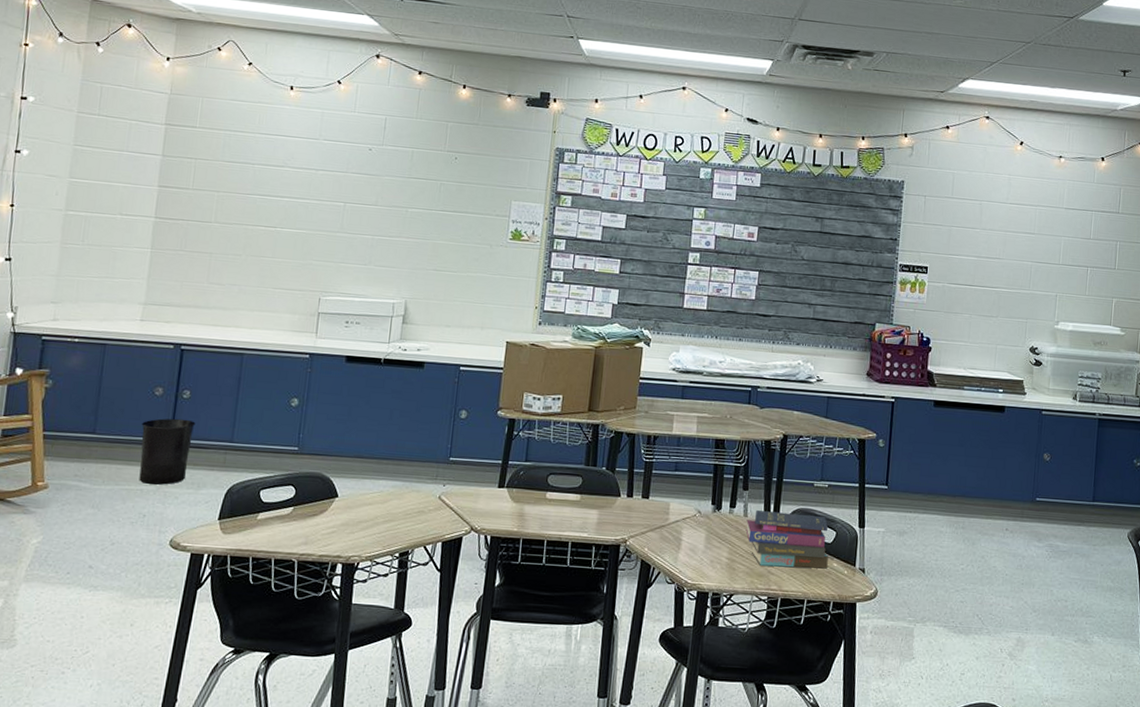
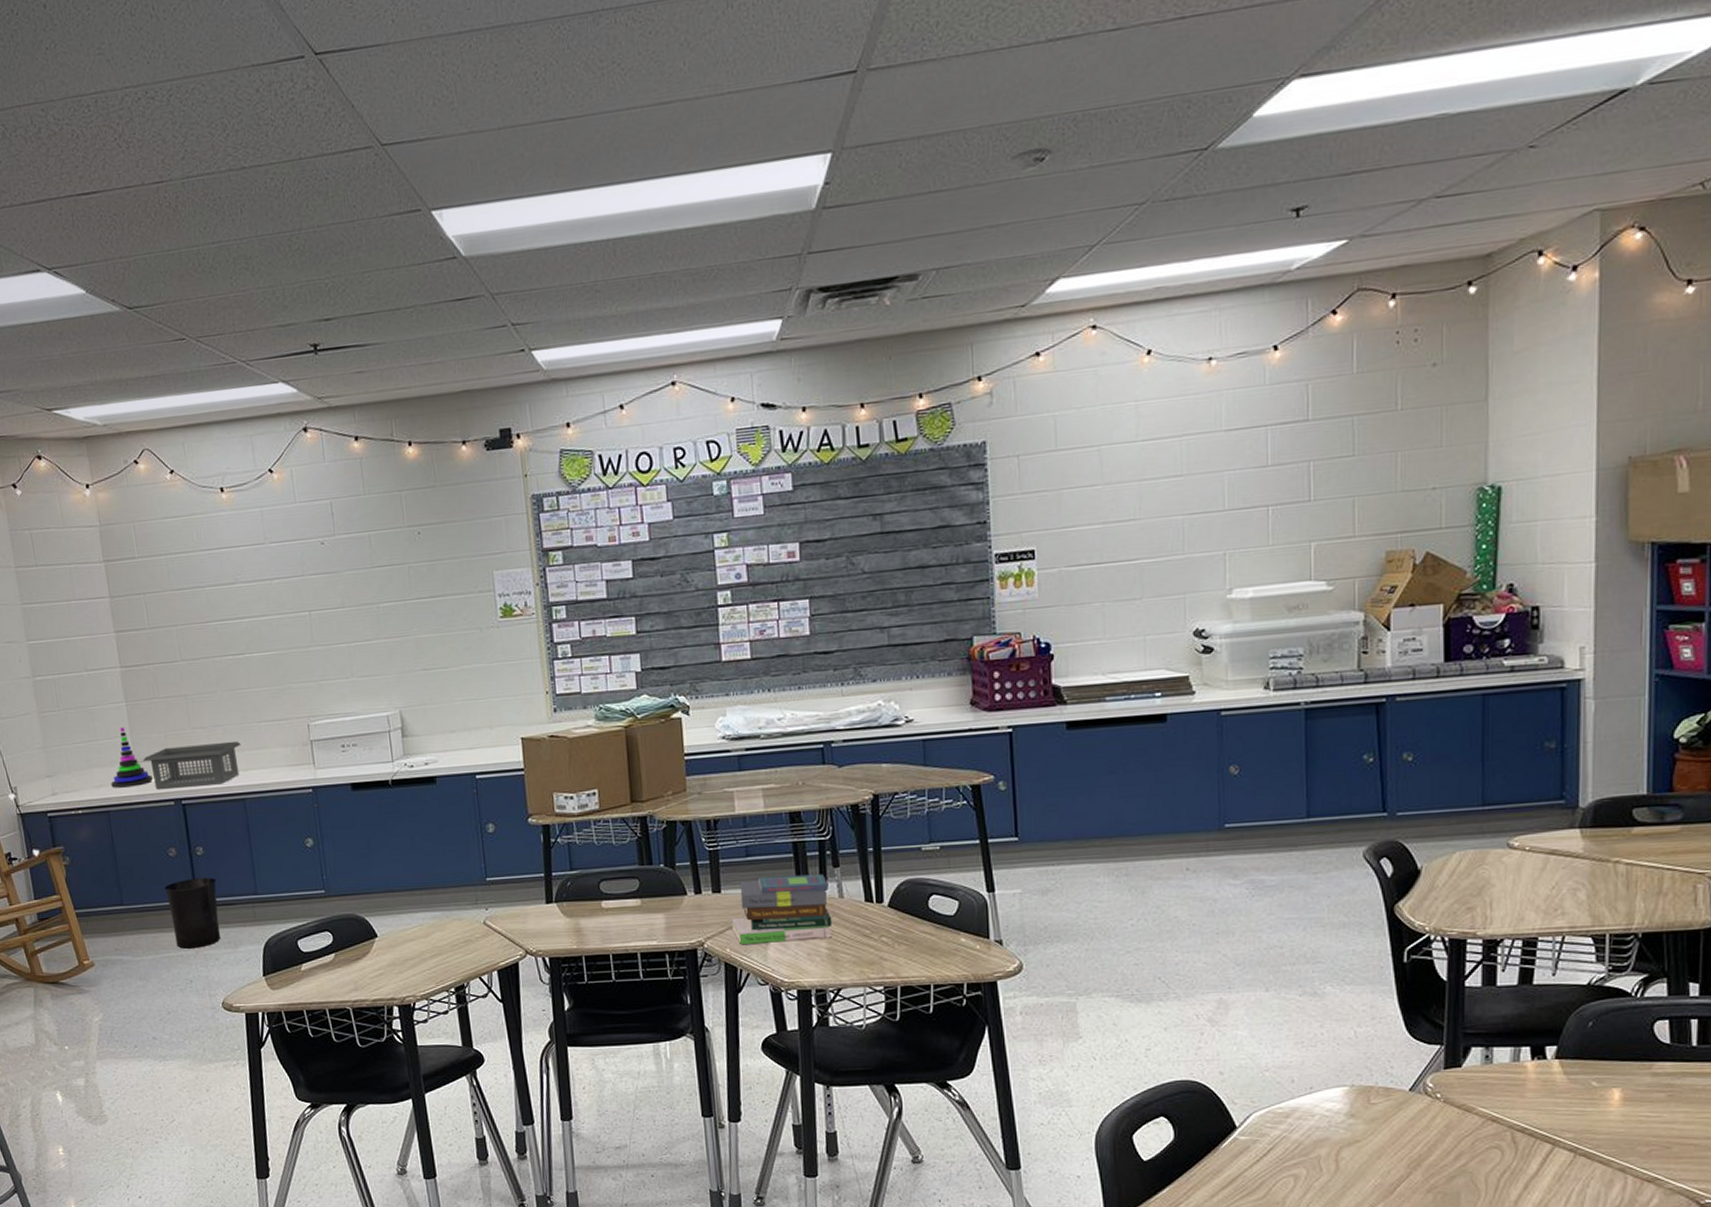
stacking toy: none [115,270,159,326] -> present [111,727,153,788]
storage basket: none [154,296,253,337] -> present [143,741,241,791]
books: none [653,490,737,550] -> present [731,873,833,944]
books: present [745,510,828,569] -> none [843,885,954,952]

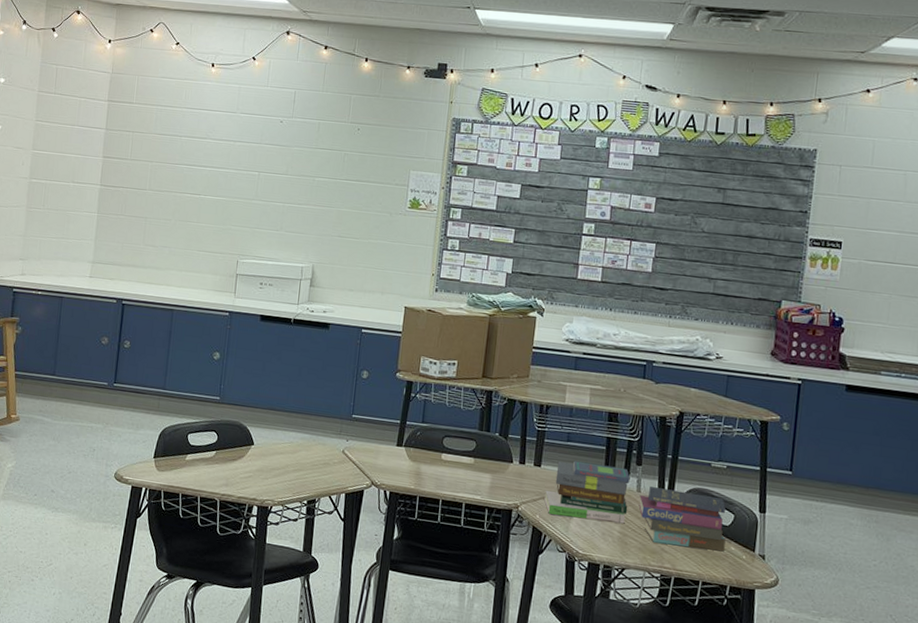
stacking toy: present [111,727,153,788] -> none [69,232,104,282]
storage basket: present [143,741,241,791] -> none [100,256,181,294]
waste bin: present [164,877,220,949] -> none [90,365,135,424]
books: none [843,885,954,952] -> present [638,487,726,552]

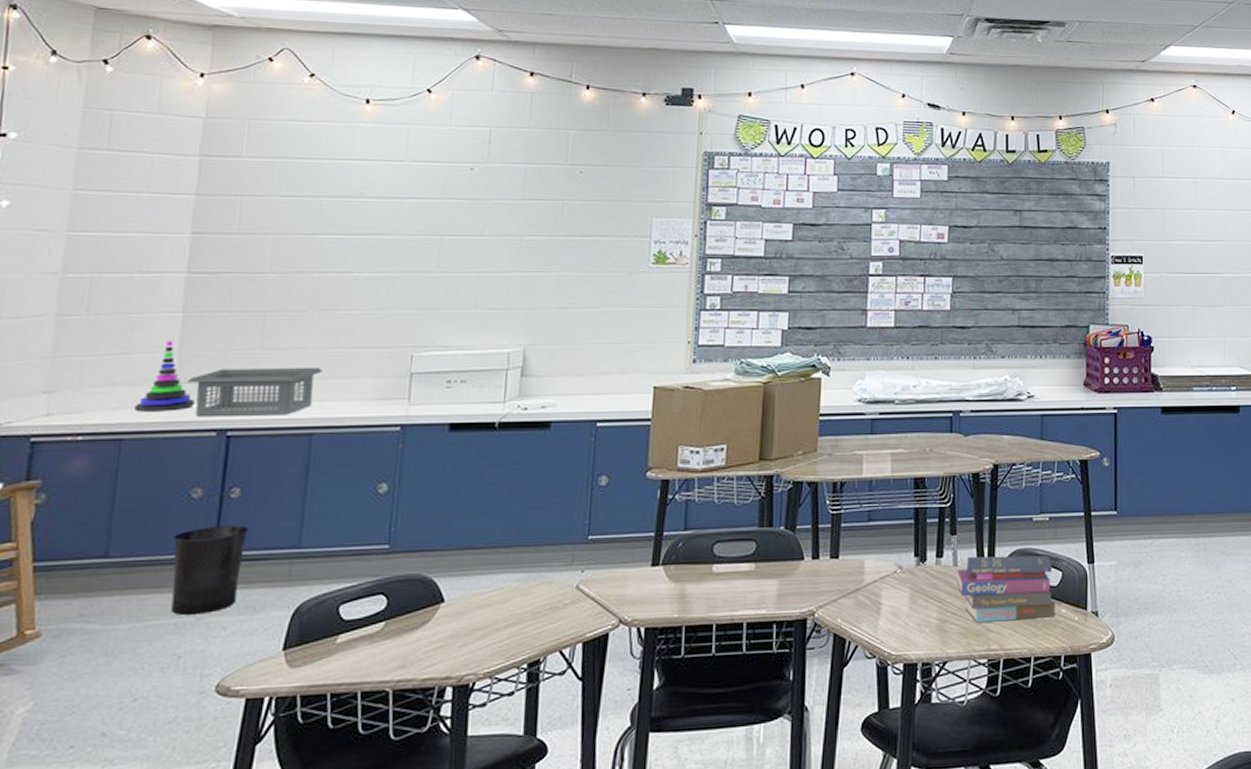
stacking toy: none [69,232,104,282] -> present [134,341,195,412]
waste bin: none [90,365,135,424] -> present [171,525,249,615]
storage basket: none [100,256,181,294] -> present [188,367,323,418]
books: present [544,460,630,524] -> none [846,541,945,614]

